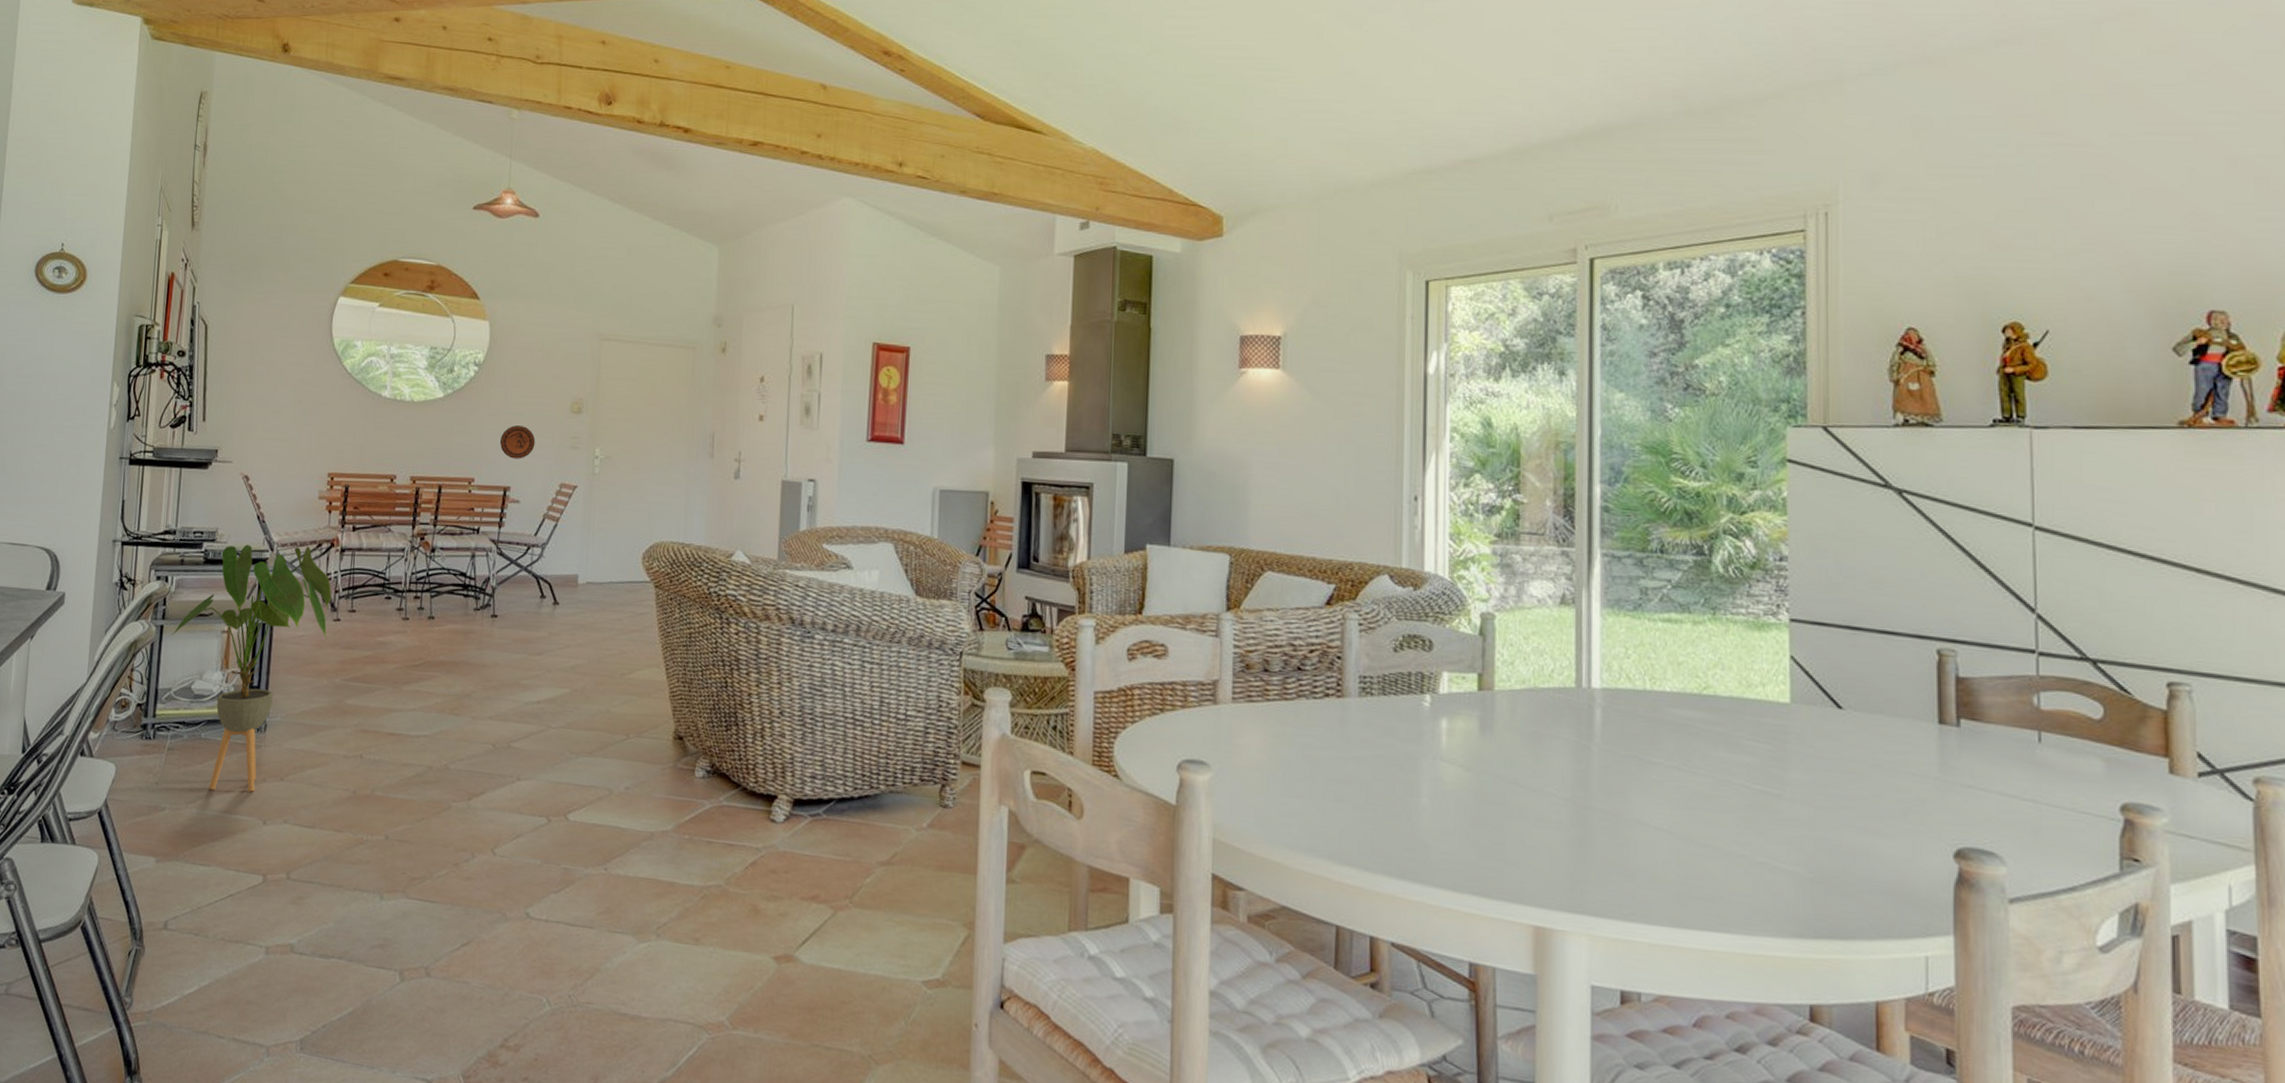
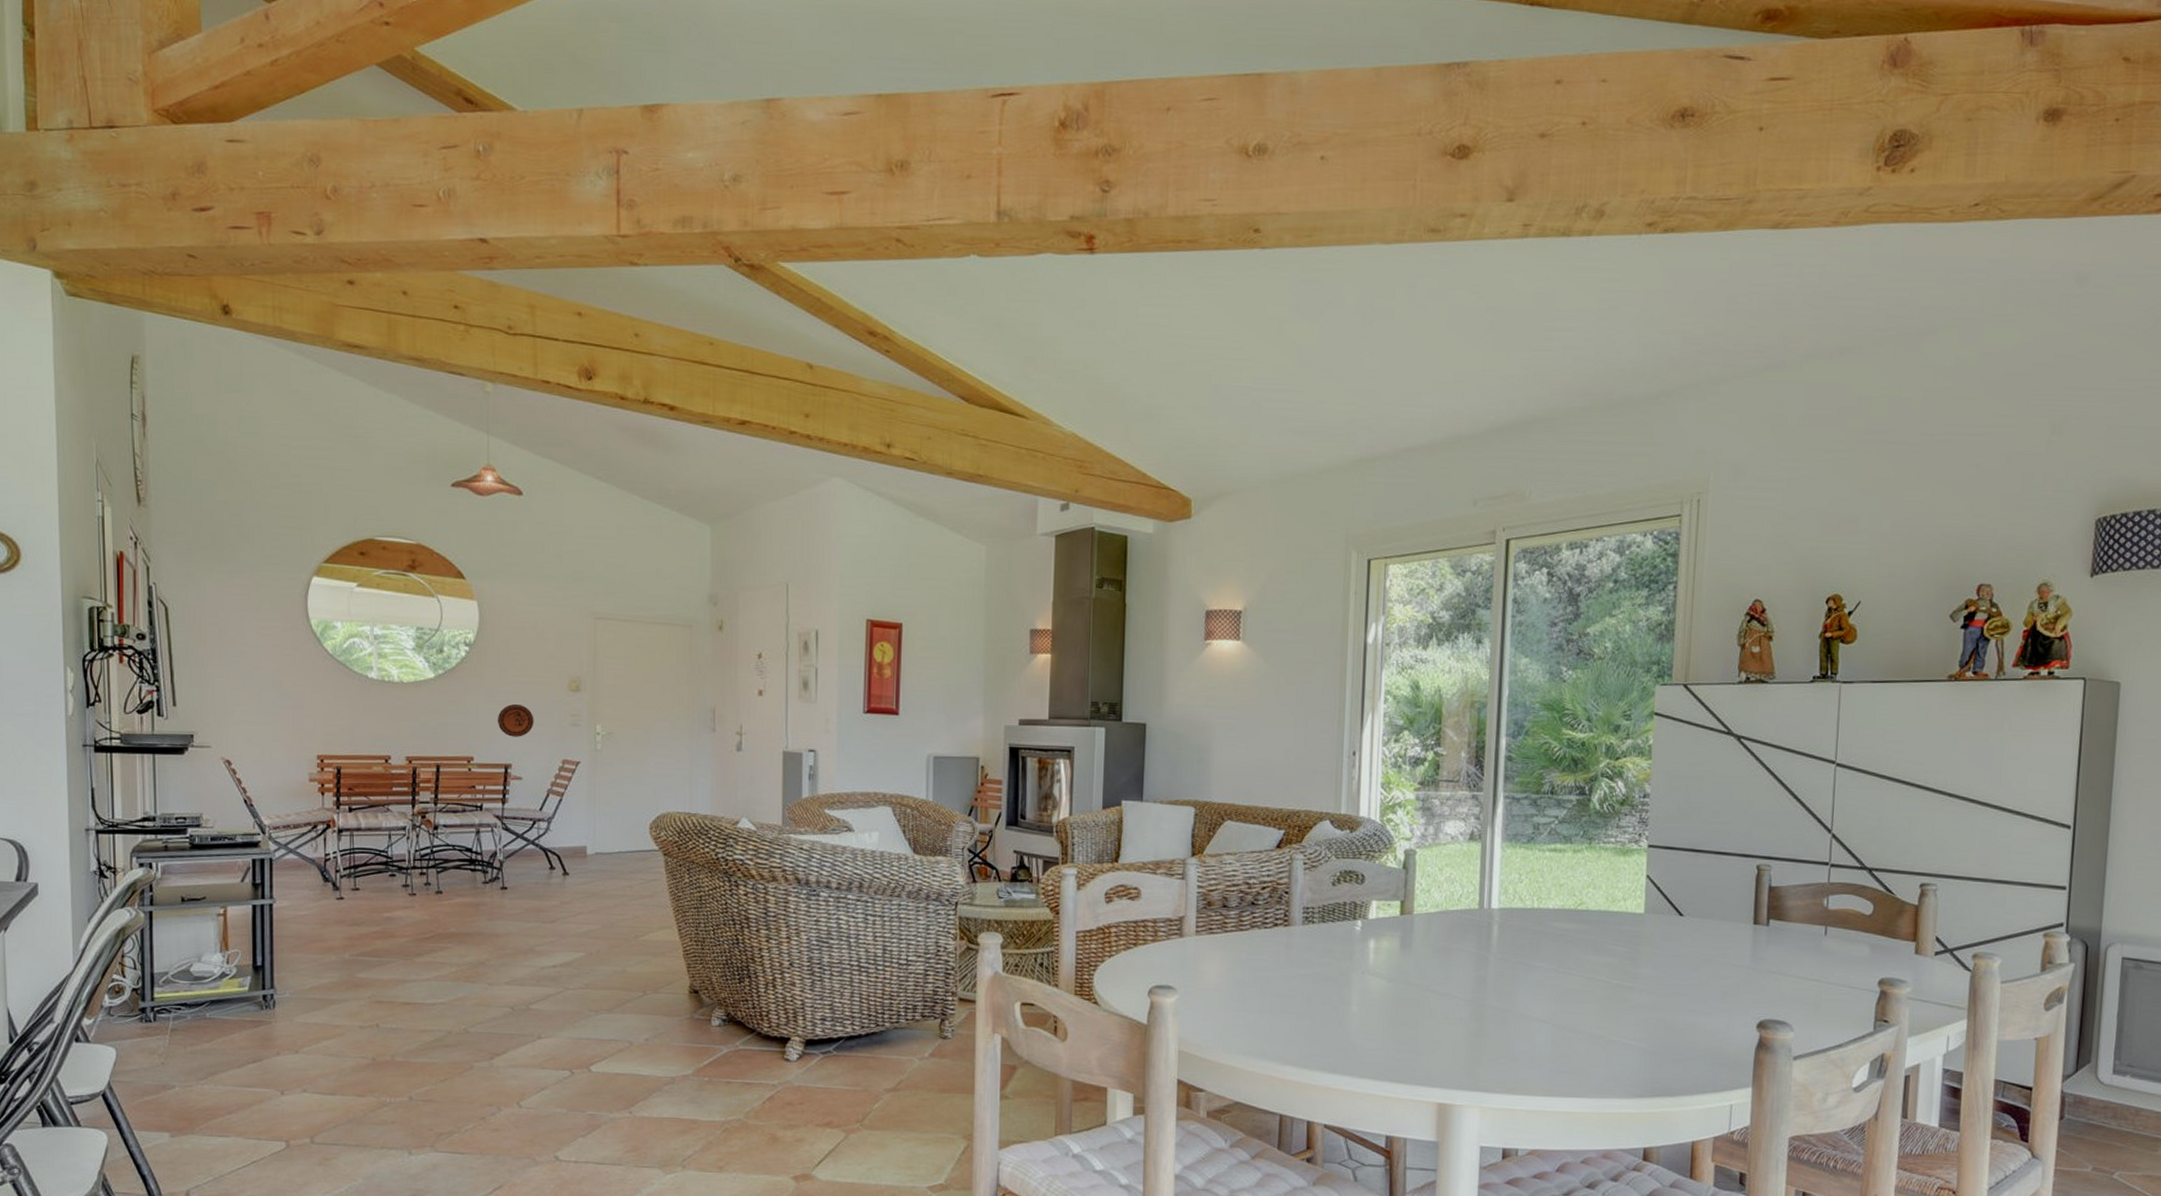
house plant: present [171,544,332,792] -> none [161,828,332,1066]

